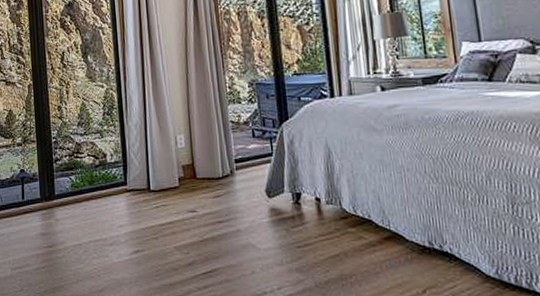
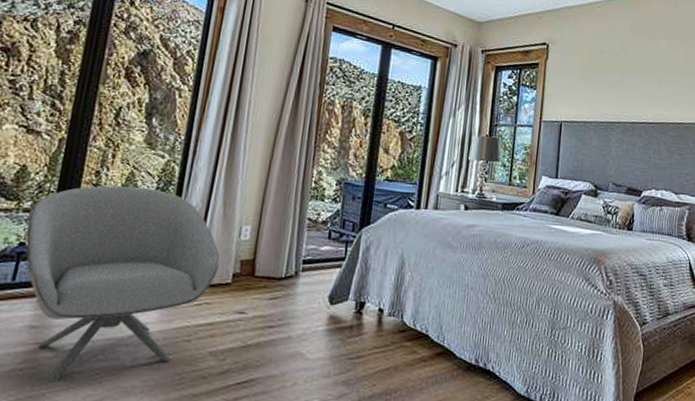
armchair: none [21,114,166,277] -> present [26,185,220,382]

